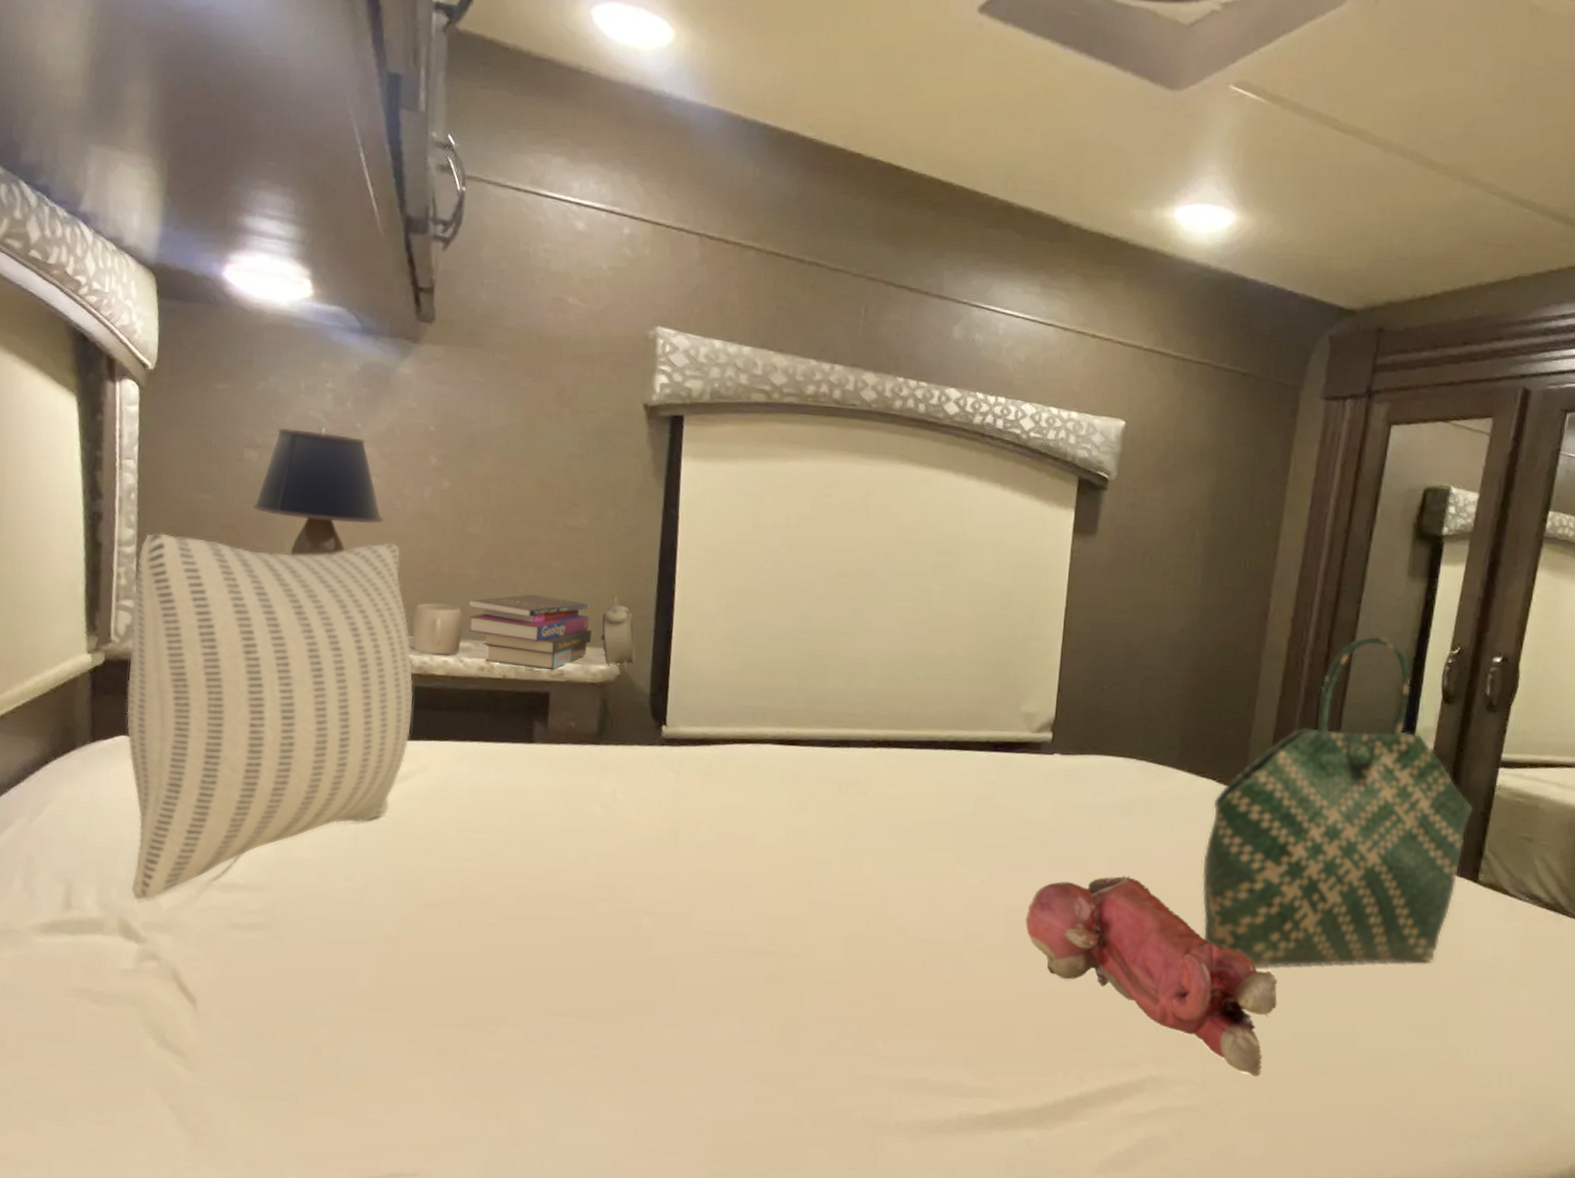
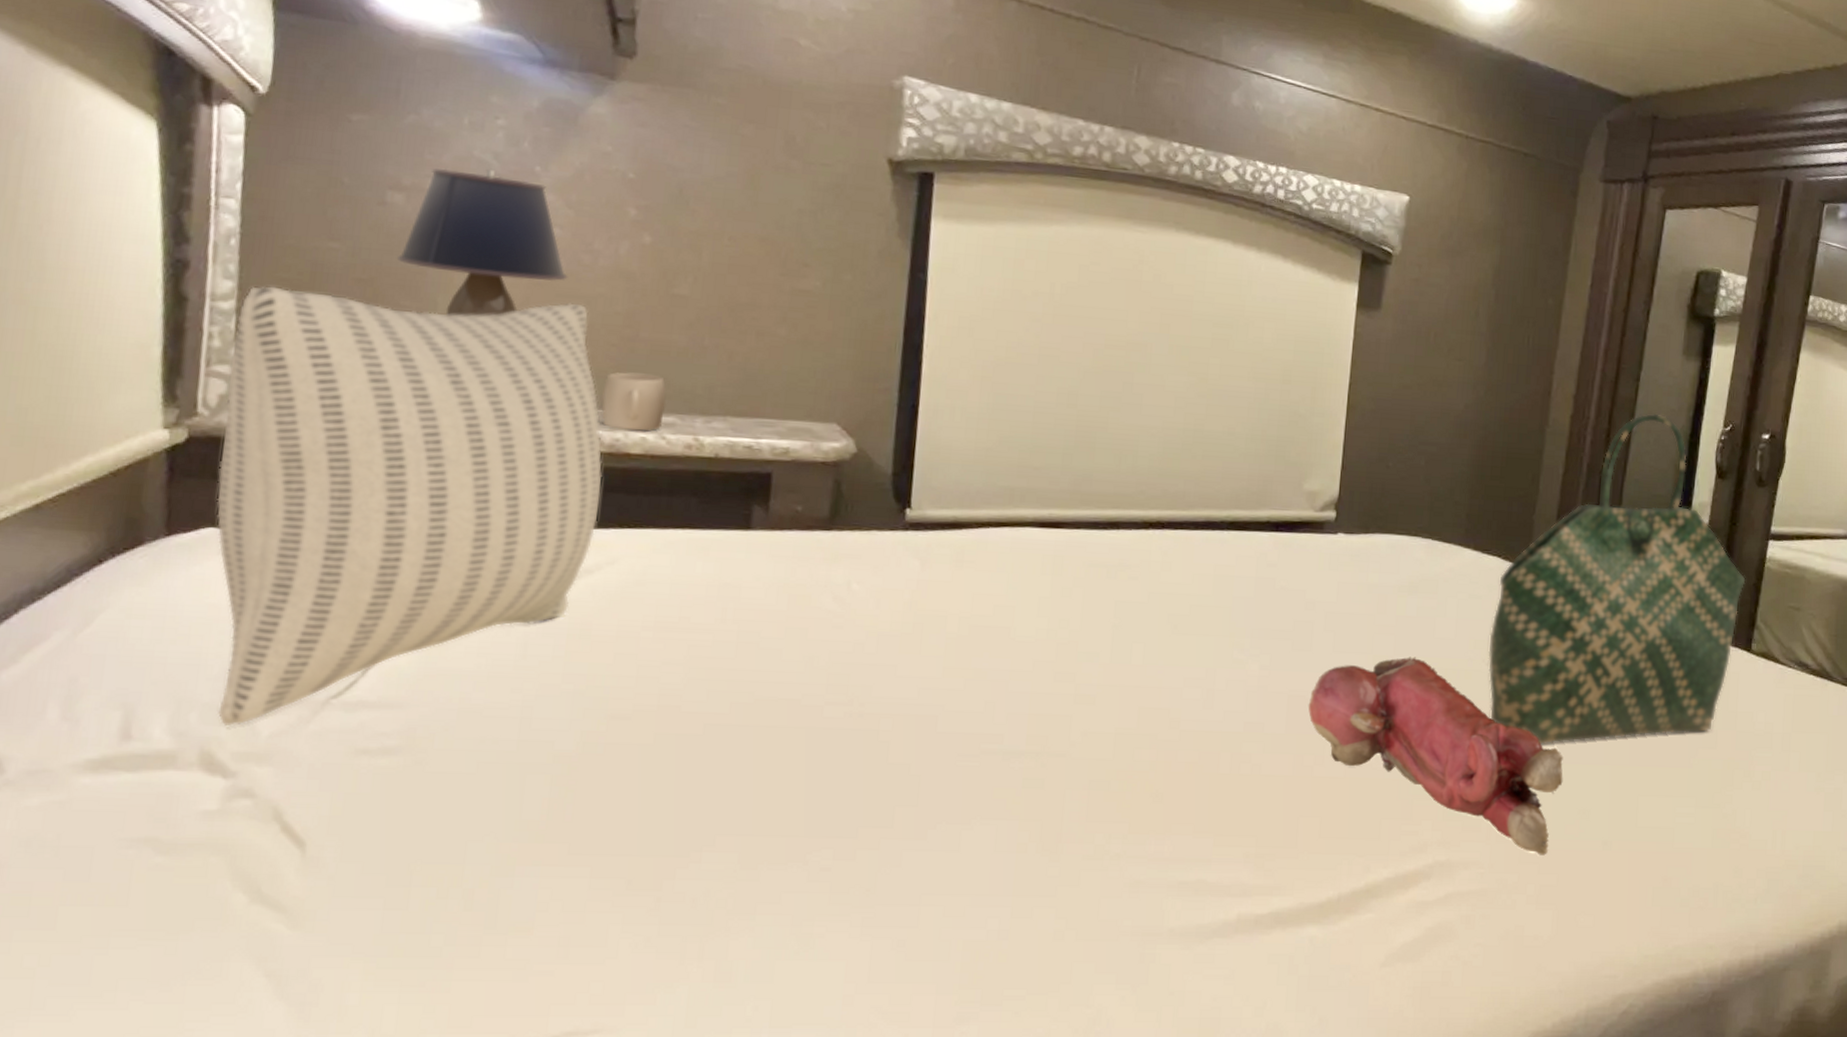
books: present [468,594,592,670] -> none [673,363,824,447]
alarm clock: present [601,596,636,669] -> none [834,367,876,447]

